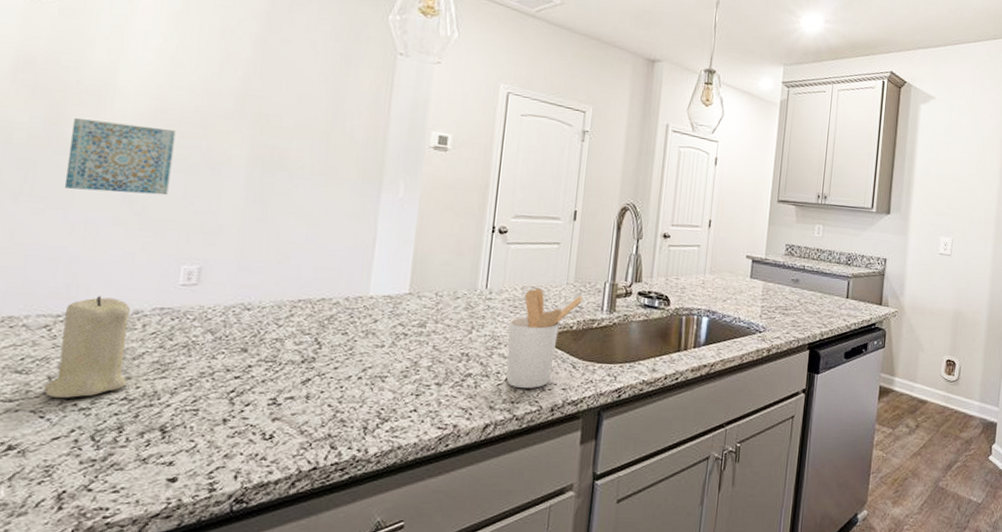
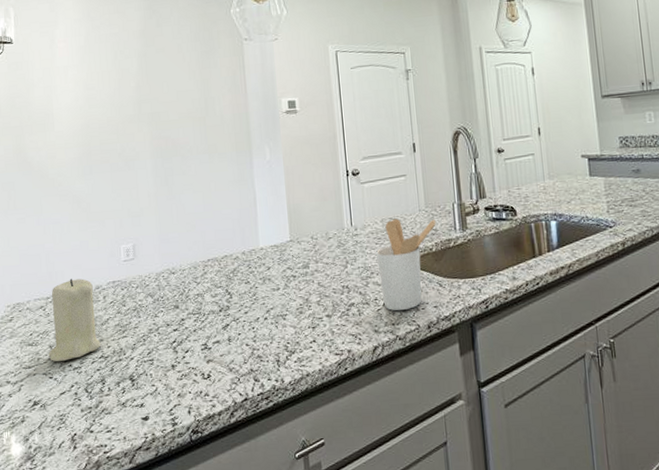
wall art: present [64,118,176,196] -> none [31,140,102,199]

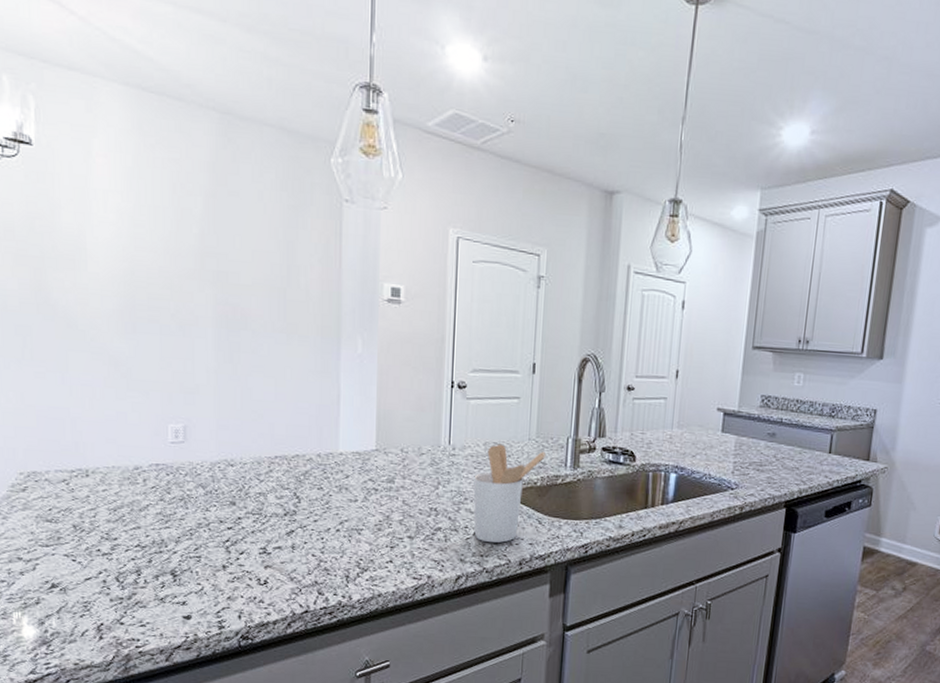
candle: present [48,278,101,362] -> none [71,453,138,545]

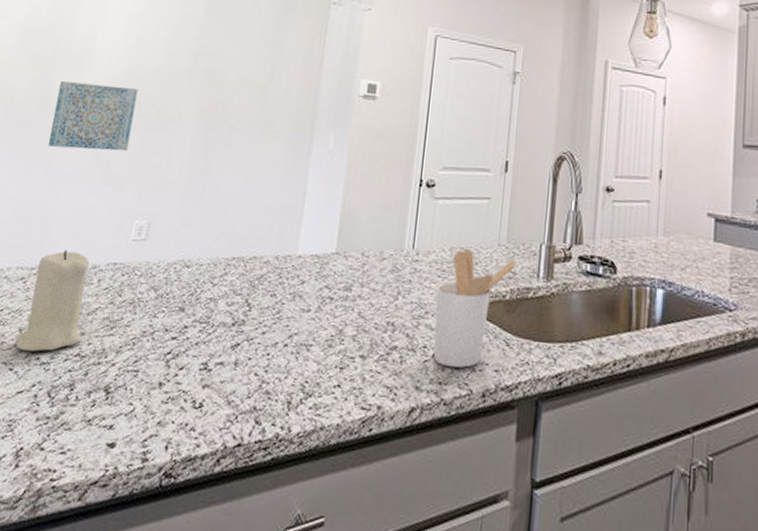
wall art: none [55,284,147,357] -> present [47,81,138,152]
candle: none [71,453,138,545] -> present [15,249,89,352]

